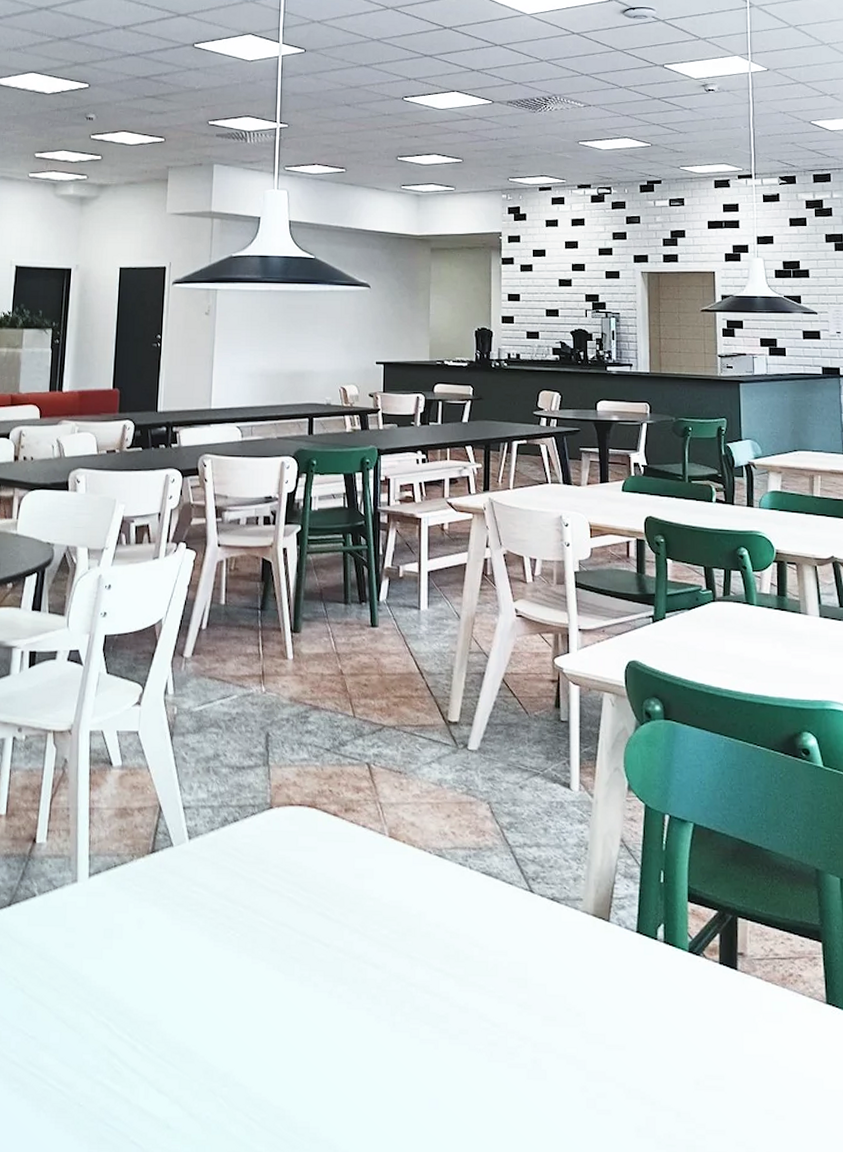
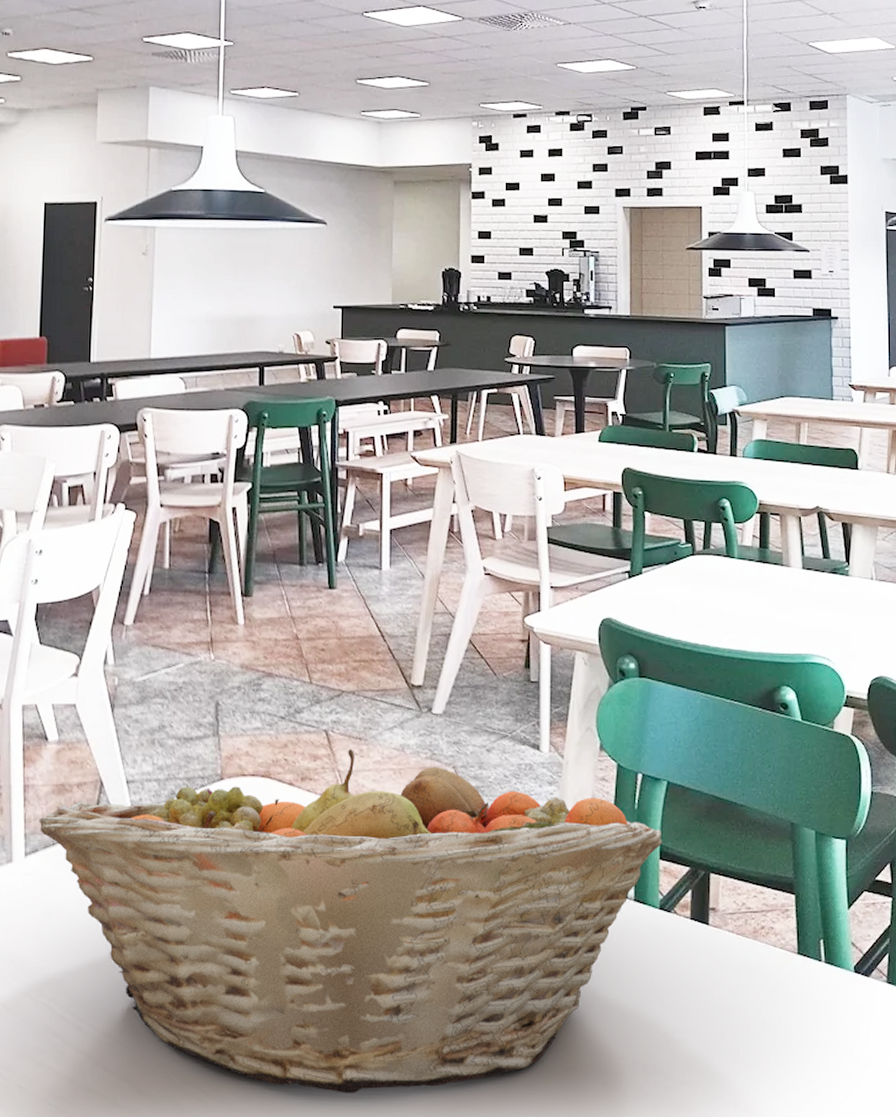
fruit basket: none [102,781,690,1127] -> present [39,748,663,1093]

